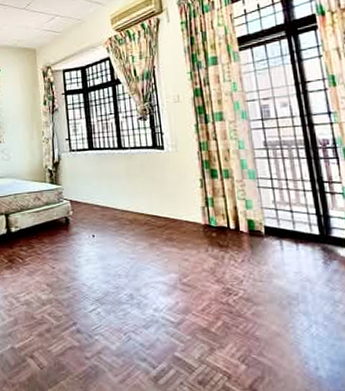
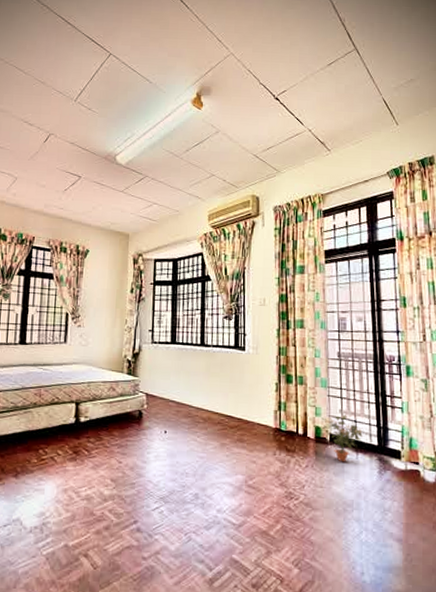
potted plant: none [254,205,301,255] -> present [322,415,363,462]

